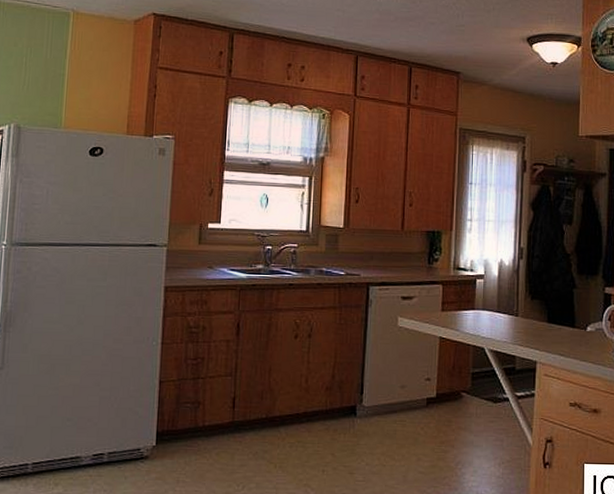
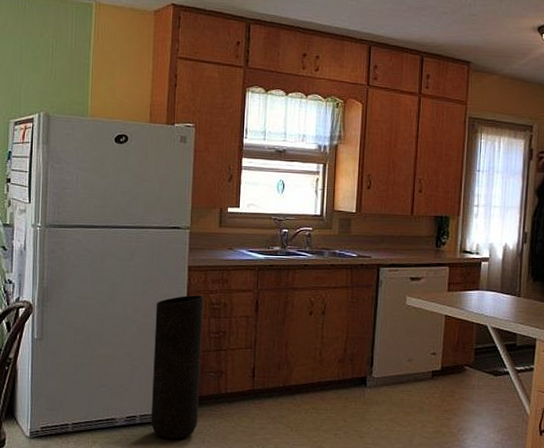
trash can: none [120,318,181,479] -> present [151,295,204,439]

